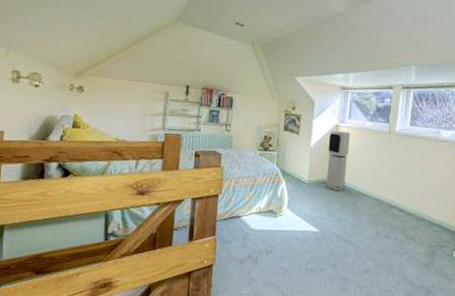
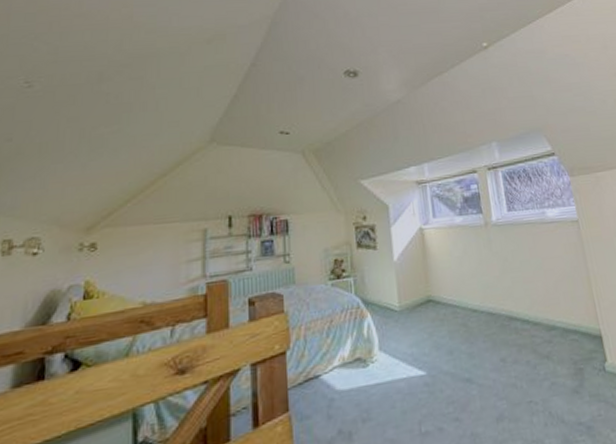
air purifier: present [325,131,350,191] -> none [413,234,447,313]

